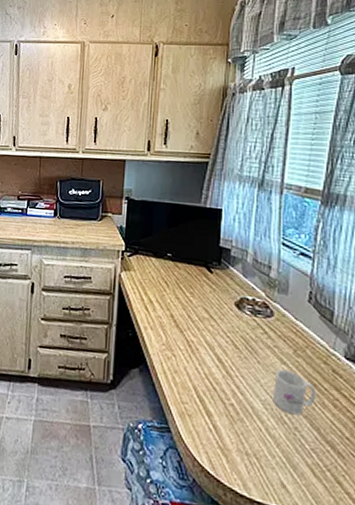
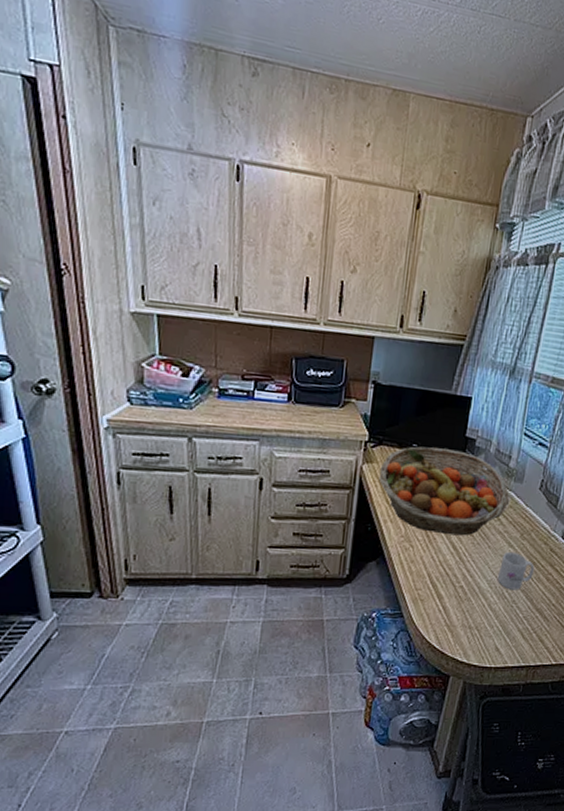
fruit basket: none [136,256,274,349] -> present [378,446,509,536]

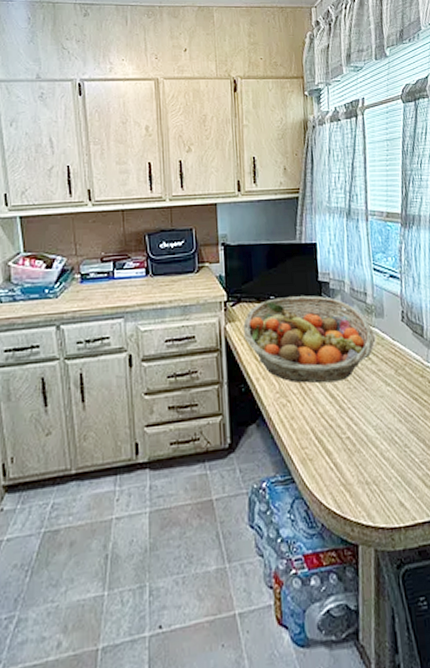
mug: present [497,551,535,590] -> none [382,390,419,433]

